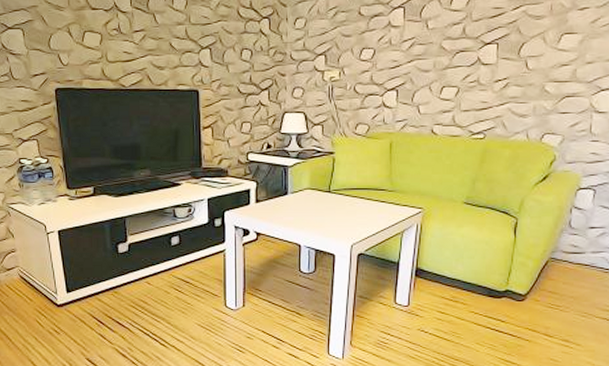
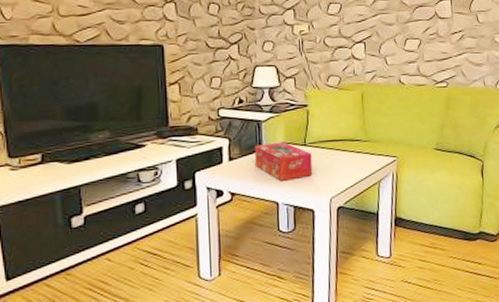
tissue box: none [281,187,336,225] -> present [255,142,313,181]

